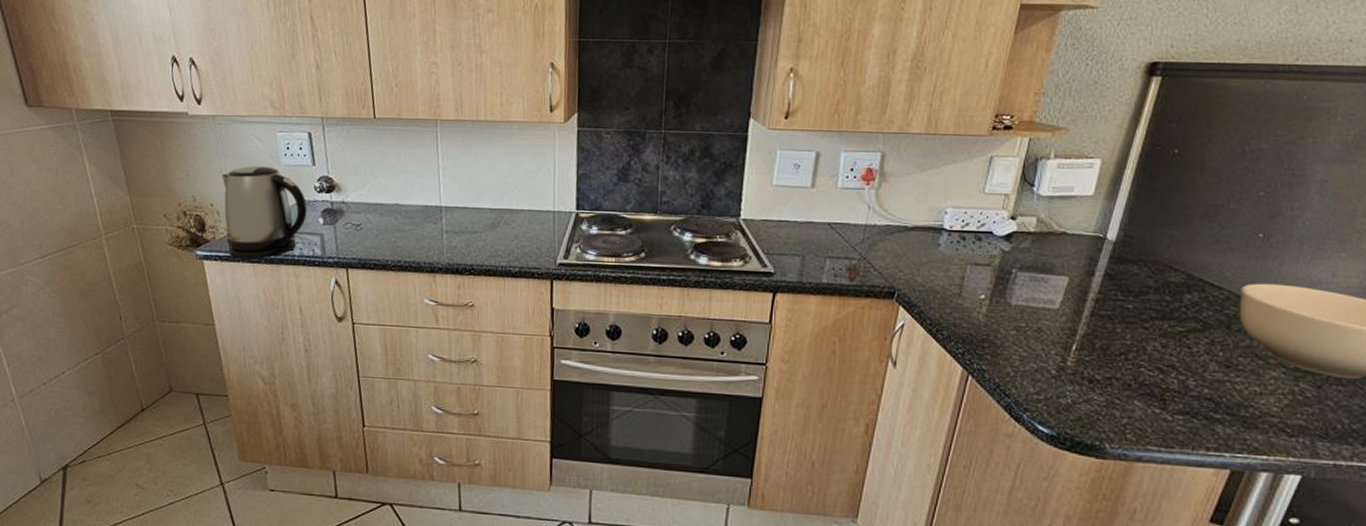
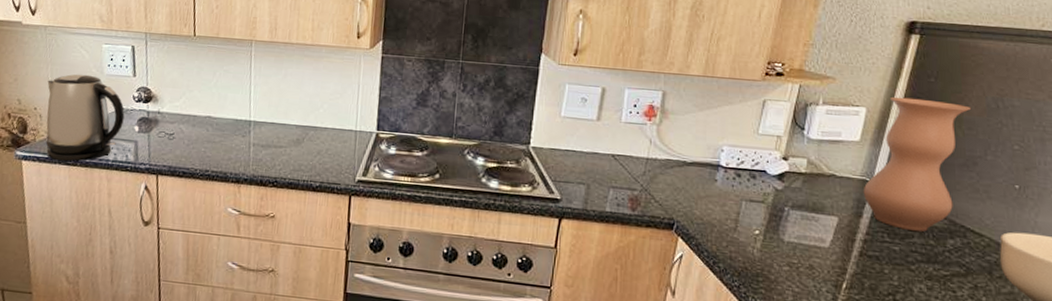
vase: none [1095,145,1214,289] -> present [863,96,970,232]

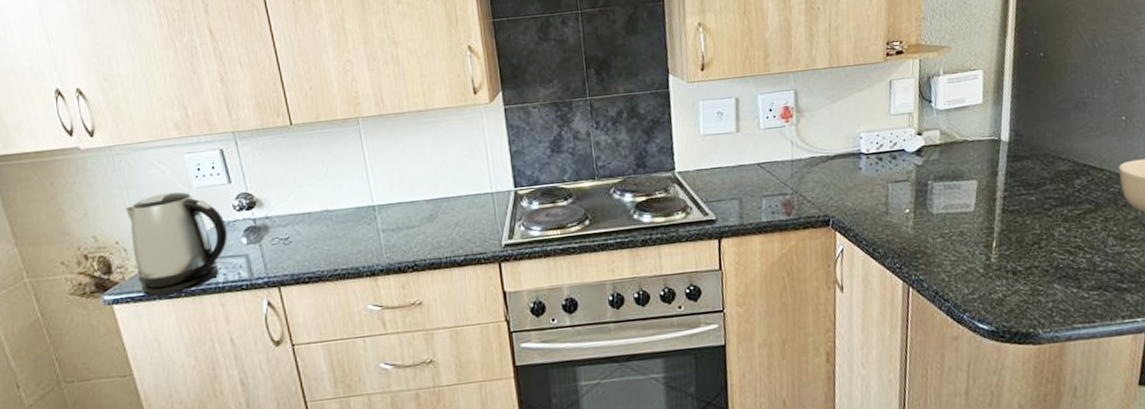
vase: present [863,96,970,232] -> none [994,51,1074,180]

